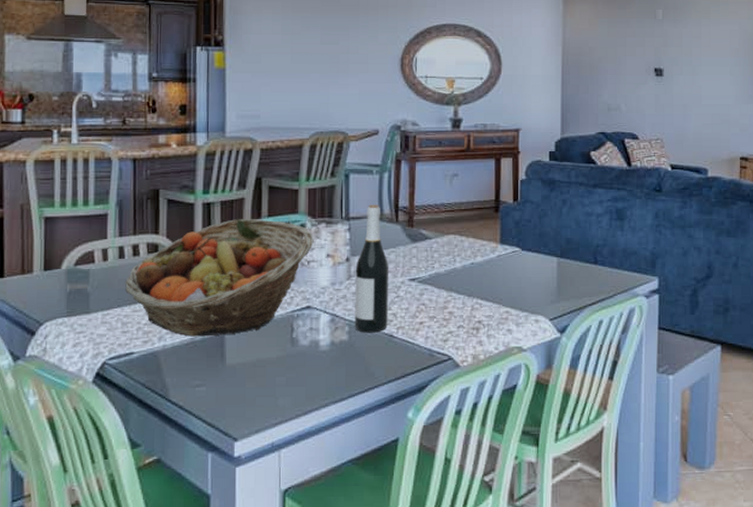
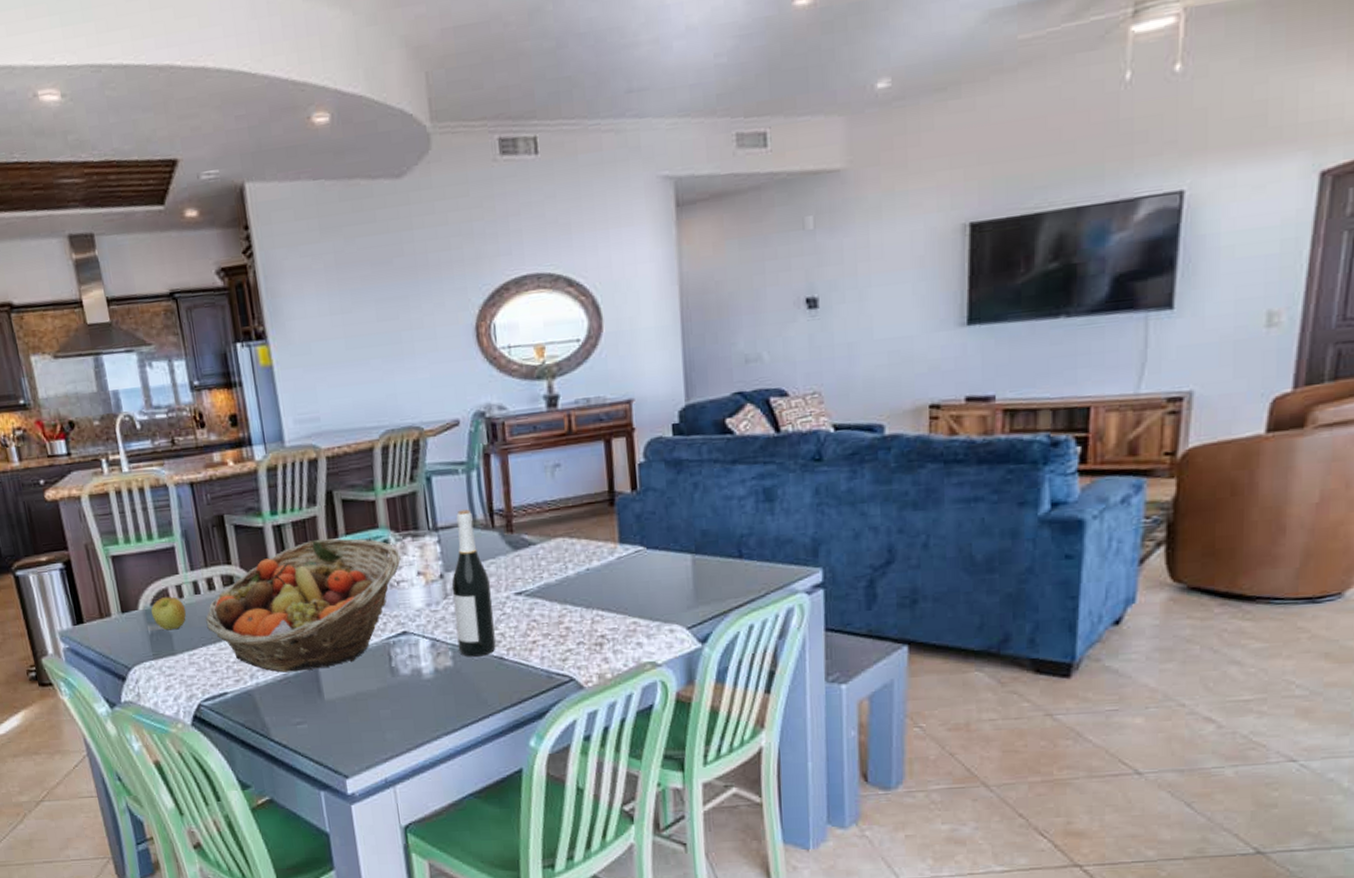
apple: none [73,259,108,290] -> present [150,596,187,631]

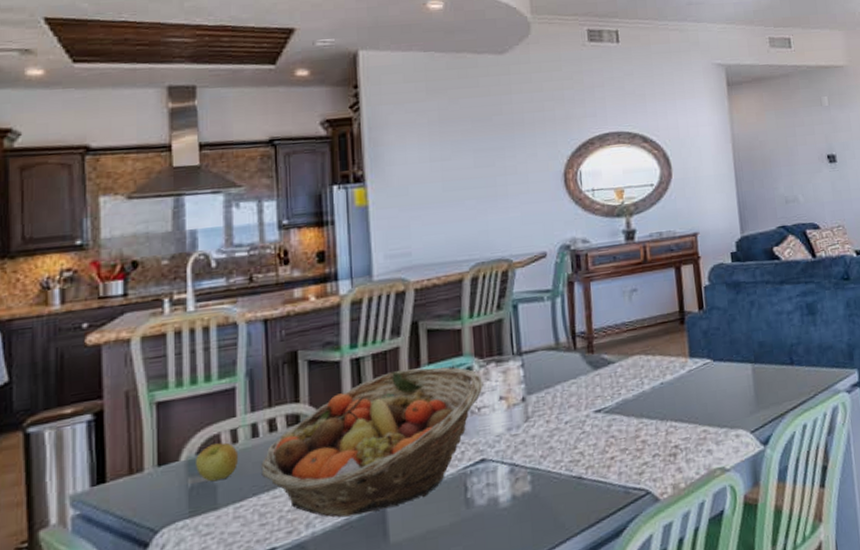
wine bottle: present [451,509,496,657] -> none [533,333,575,480]

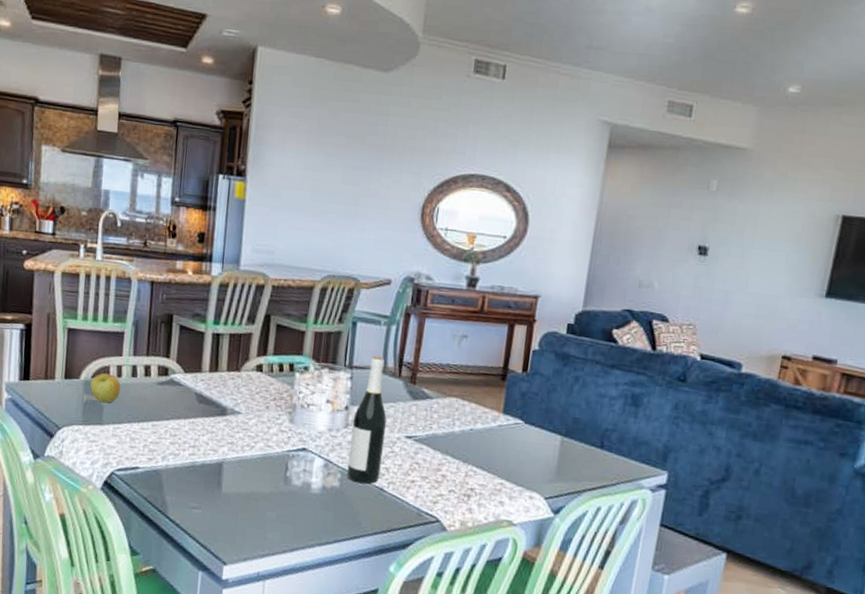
fruit basket: present [261,367,483,517] -> none [135,353,316,465]
wine bottle: none [533,333,575,480] -> present [347,355,387,484]

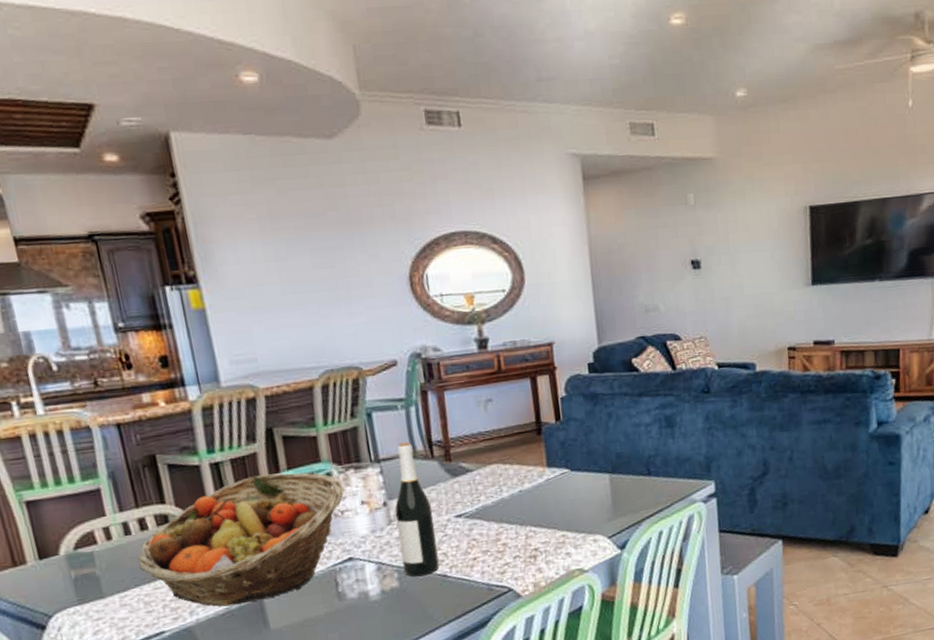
apple: present [90,373,121,404] -> none [74,539,116,574]
fruit basket: none [135,353,316,465] -> present [138,473,344,607]

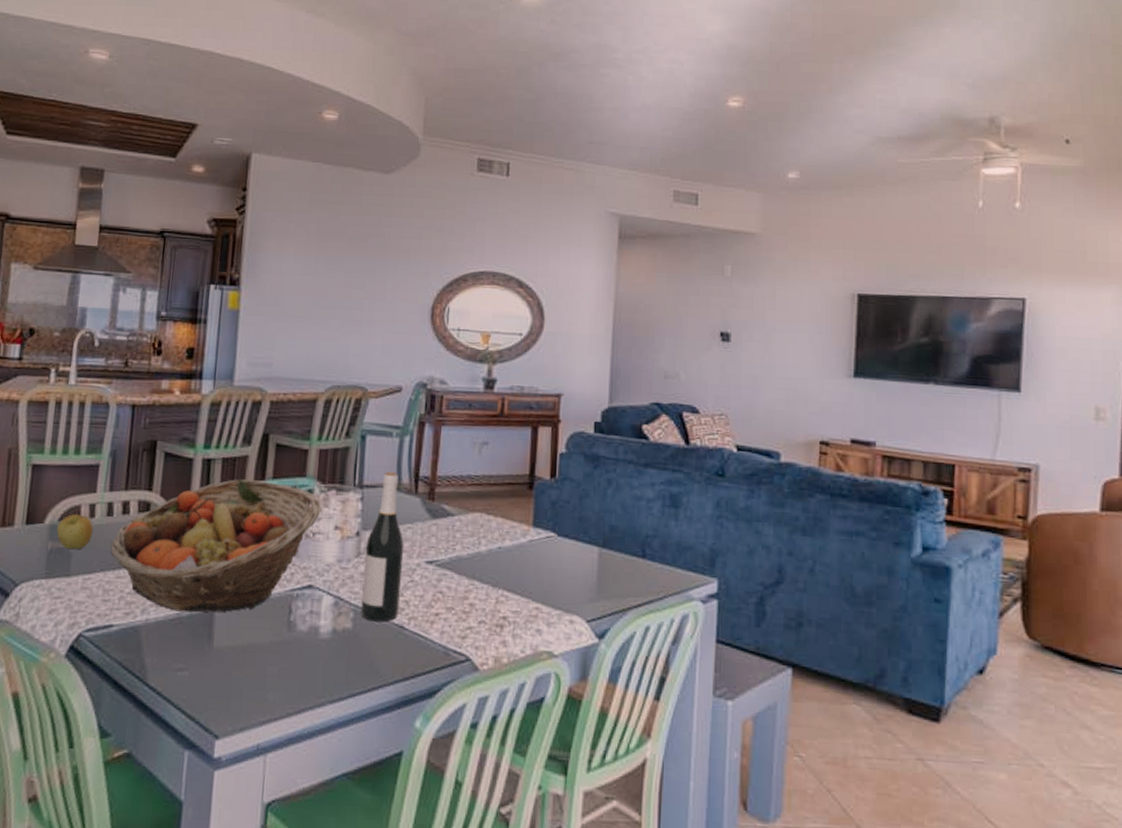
apple: none [74,539,116,574] -> present [56,514,94,550]

